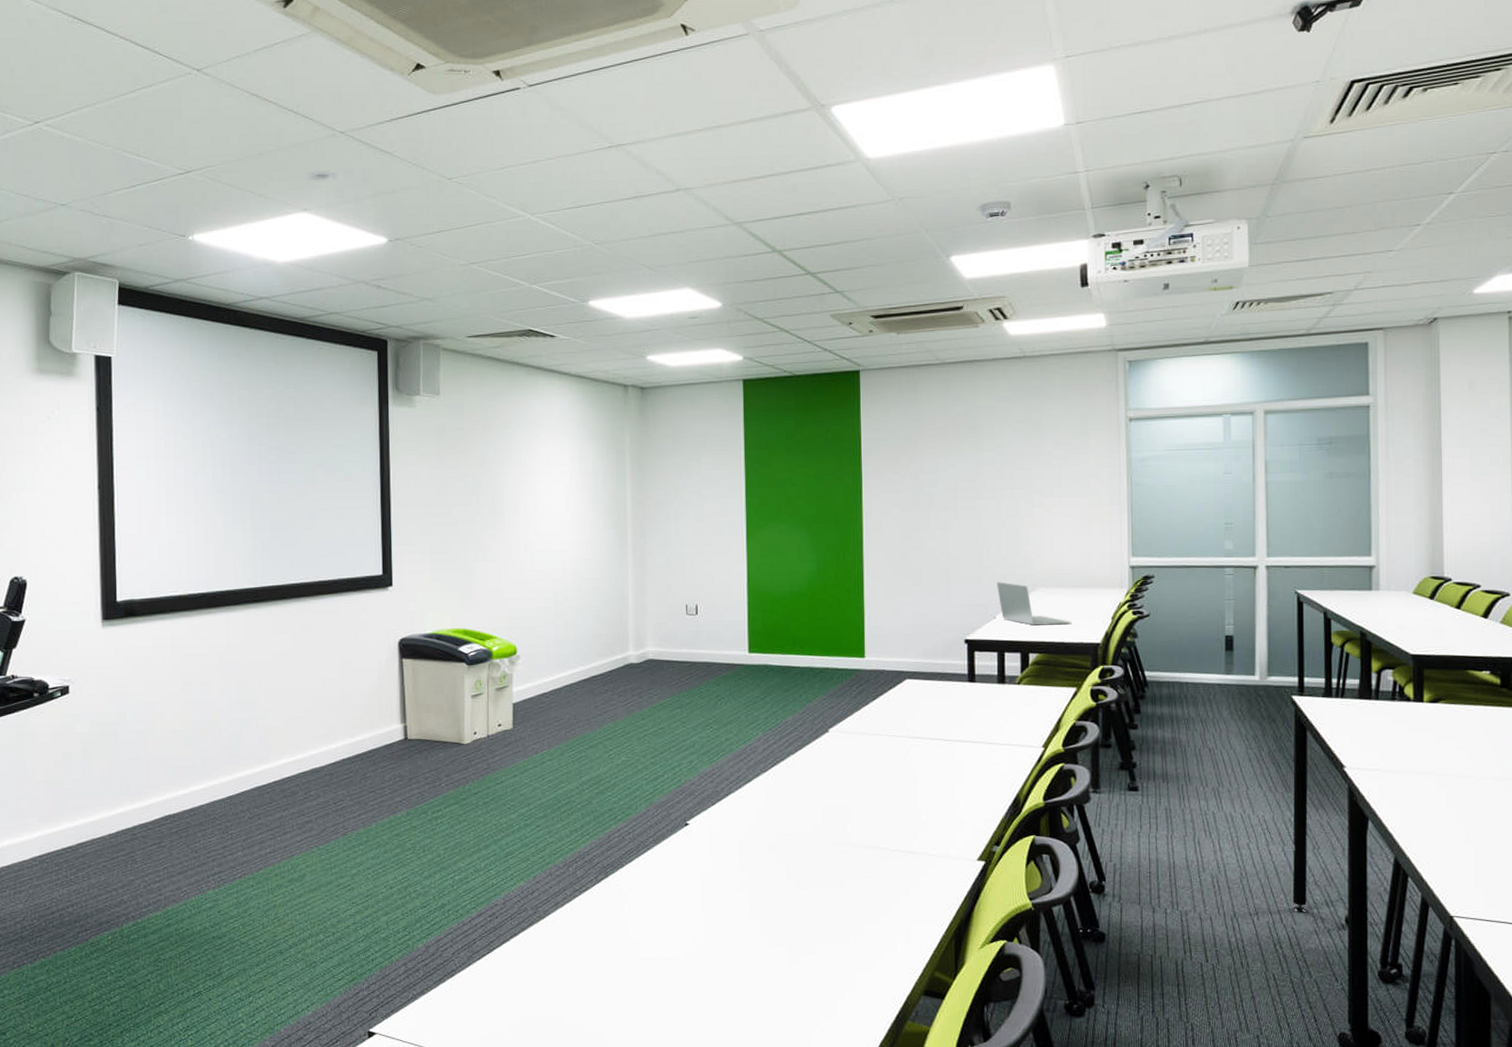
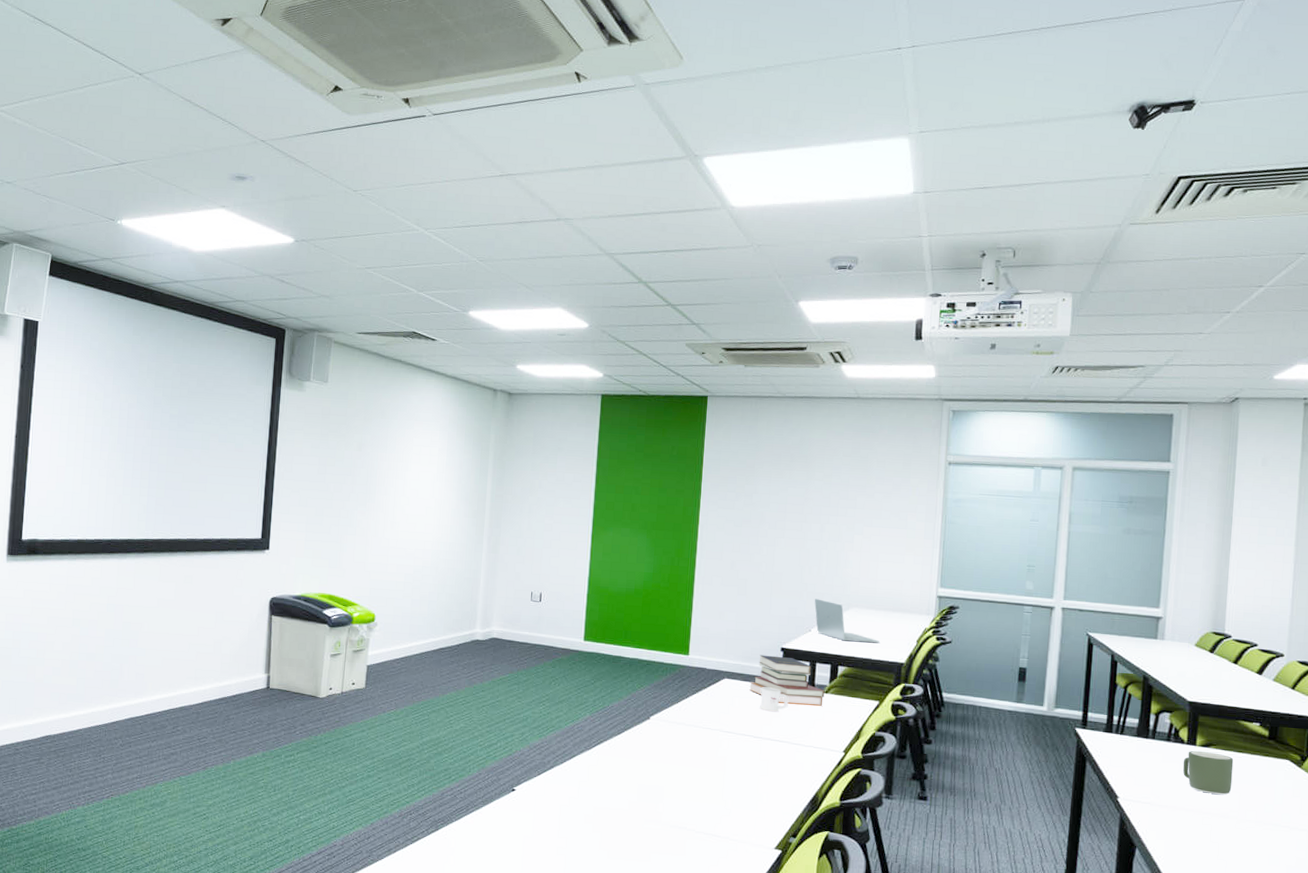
books: none [934,649,1017,700] -> present [749,655,825,706]
mug: none [946,684,978,711] -> present [760,687,789,712]
mug: none [1411,707,1466,754] -> present [1183,750,1234,795]

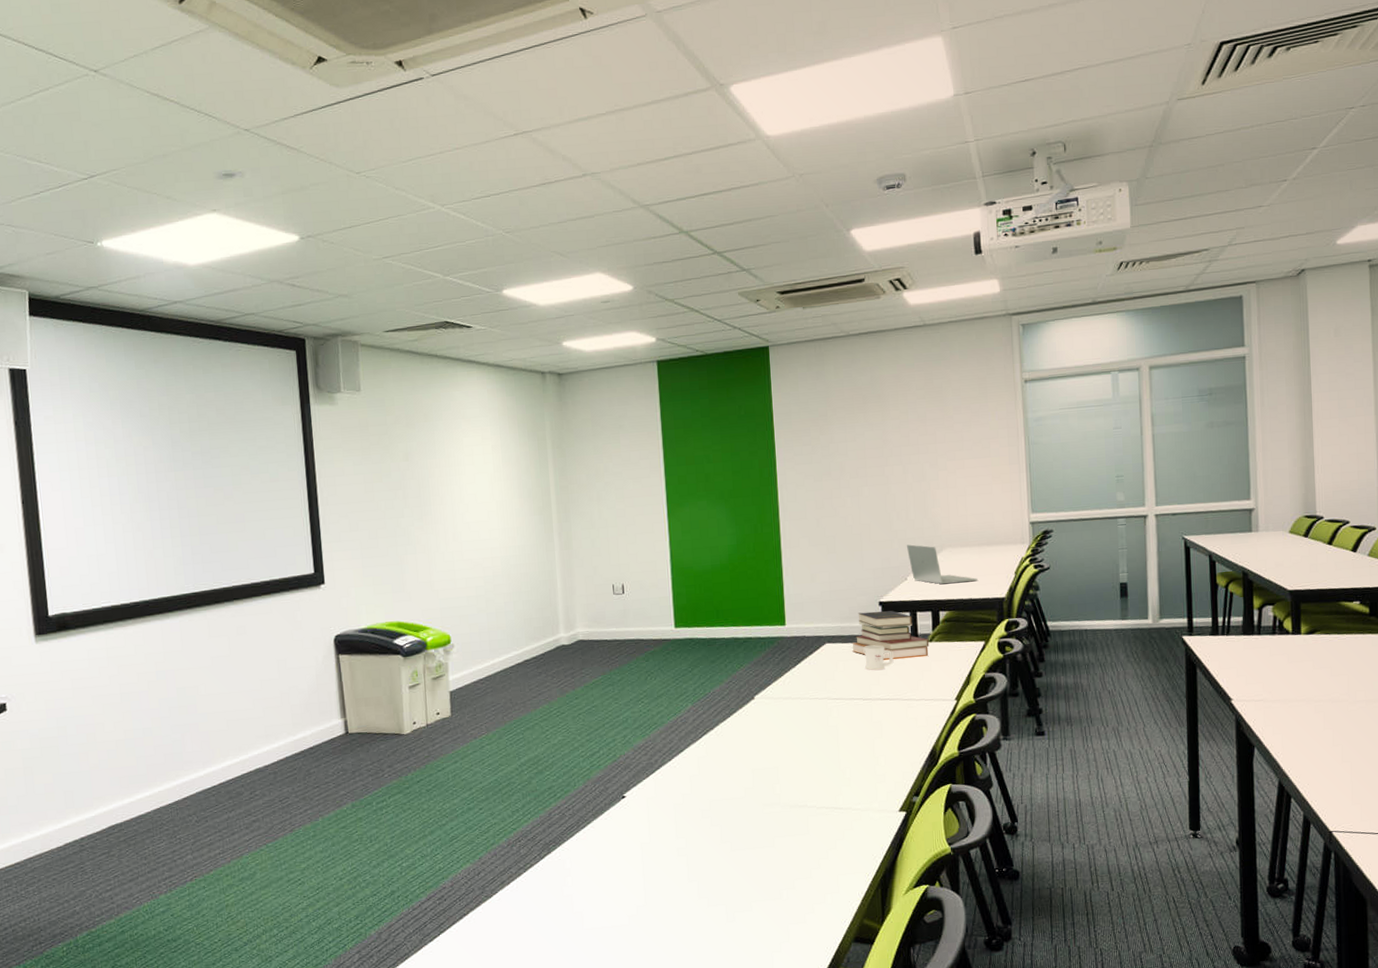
mug: present [1183,750,1234,795] -> none [1290,638,1340,681]

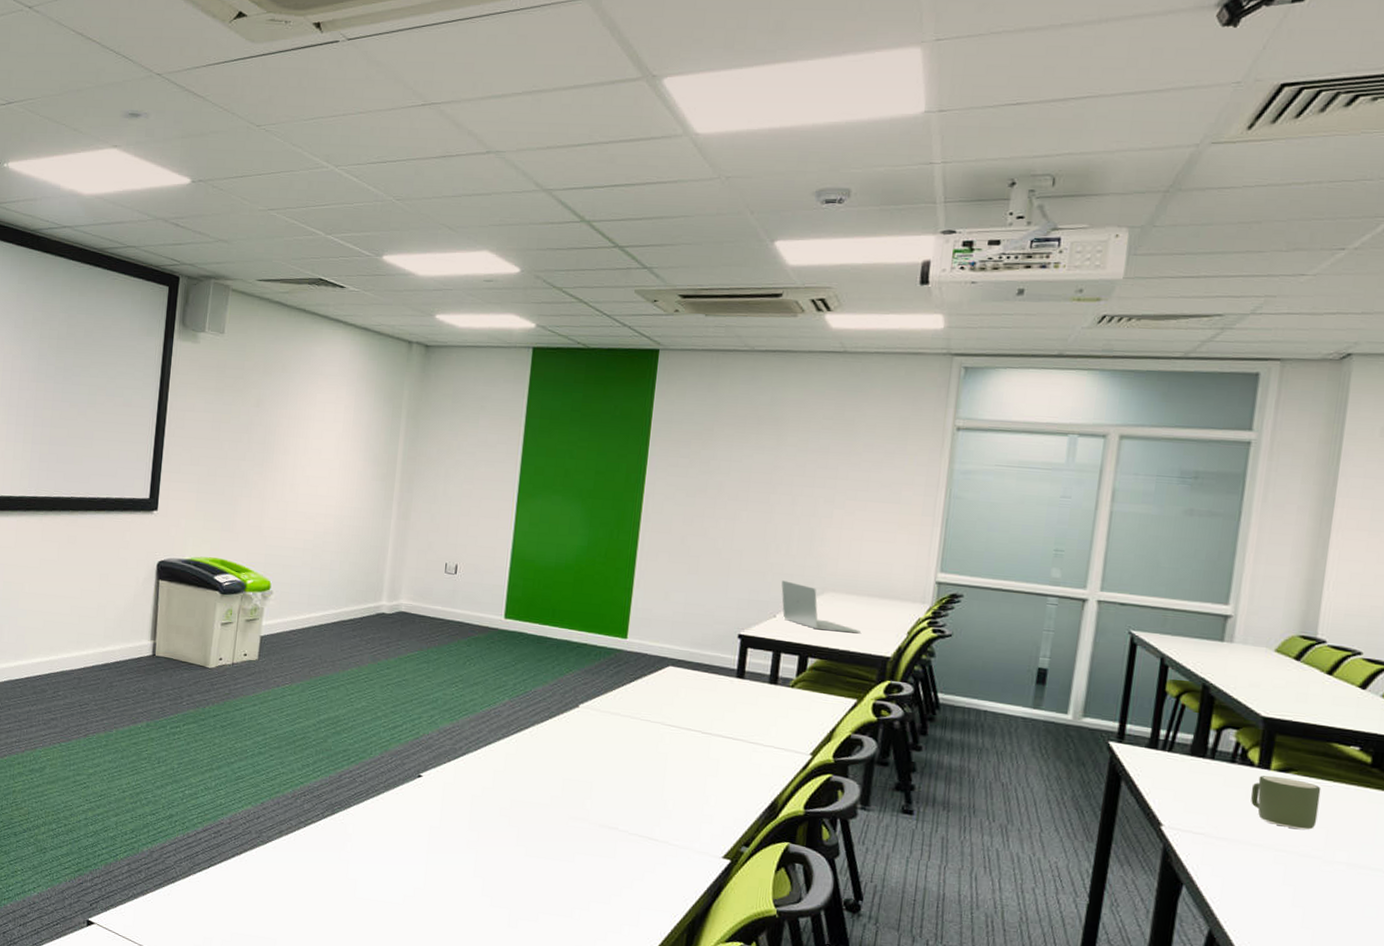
books: present [852,610,929,660] -> none [698,641,791,702]
mug: present [863,645,894,671] -> none [710,677,746,707]
mug: none [1290,638,1340,681] -> present [1251,775,1321,830]

